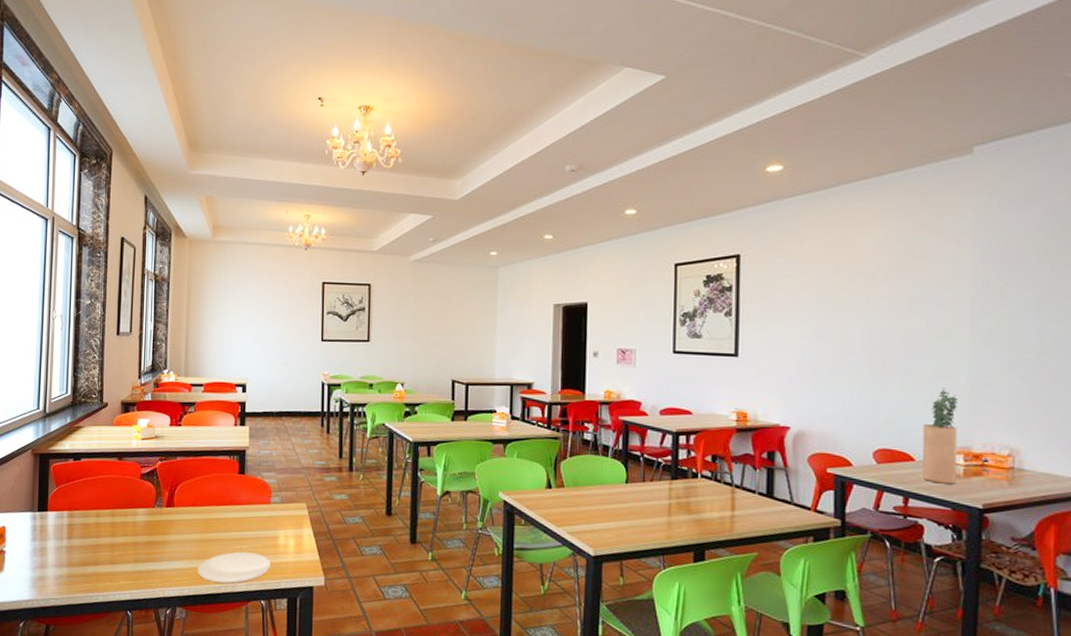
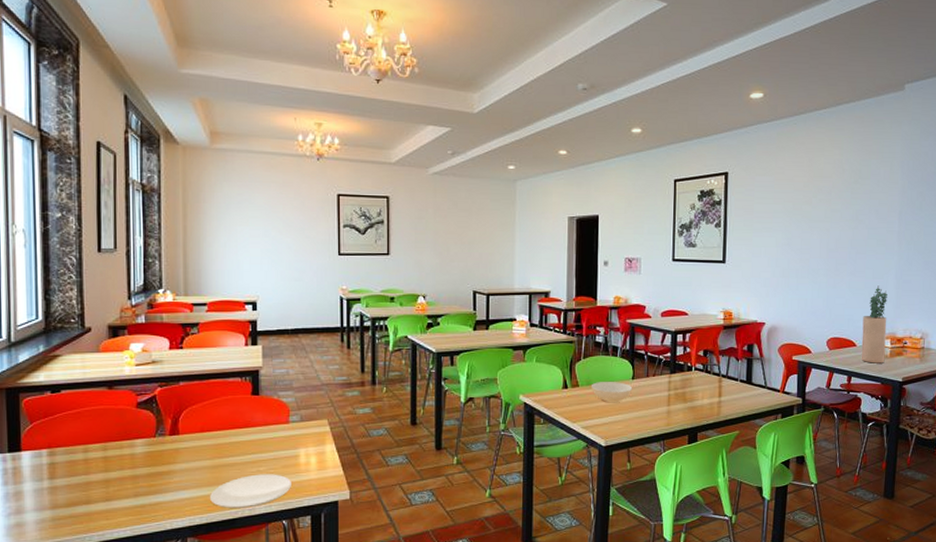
bowl: none [577,483,627,509] -> present [590,382,633,403]

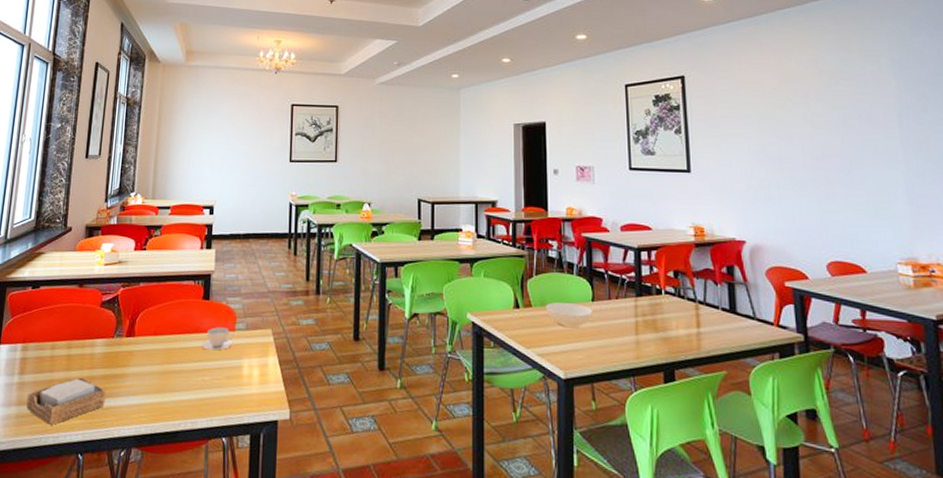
napkin holder: none [62,477,153,524] -> present [26,377,106,425]
plate: present [210,474,291,508] -> none [156,384,233,420]
teacup: none [254,420,288,443] -> present [201,327,234,351]
vase: present [861,285,888,363] -> none [870,200,908,296]

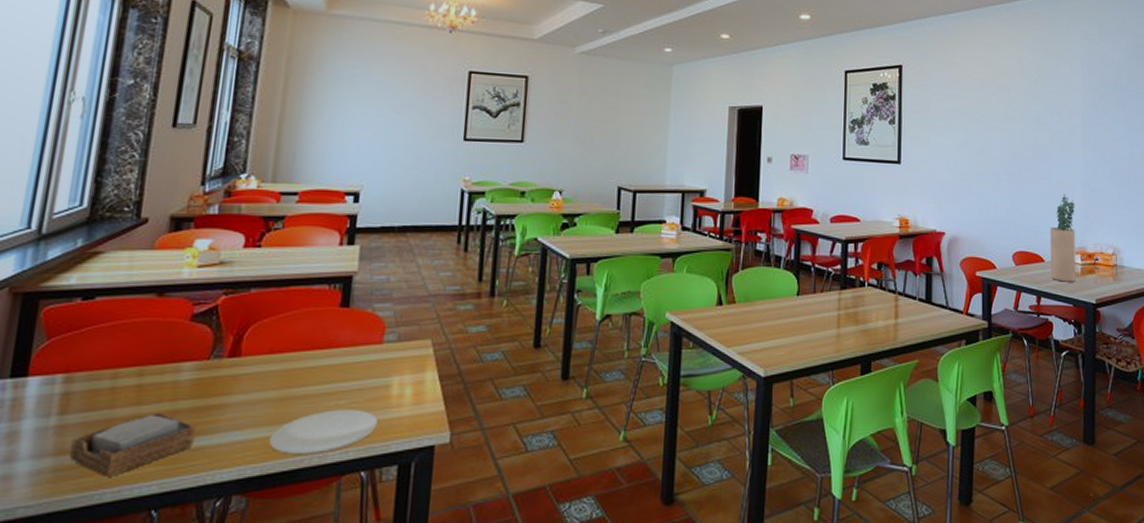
plate: none [156,384,233,420] -> present [269,409,378,455]
teacup: present [201,327,234,351] -> none [336,340,382,368]
bowl: present [545,302,593,328] -> none [749,298,798,324]
vase: none [870,200,908,296] -> present [1050,194,1076,282]

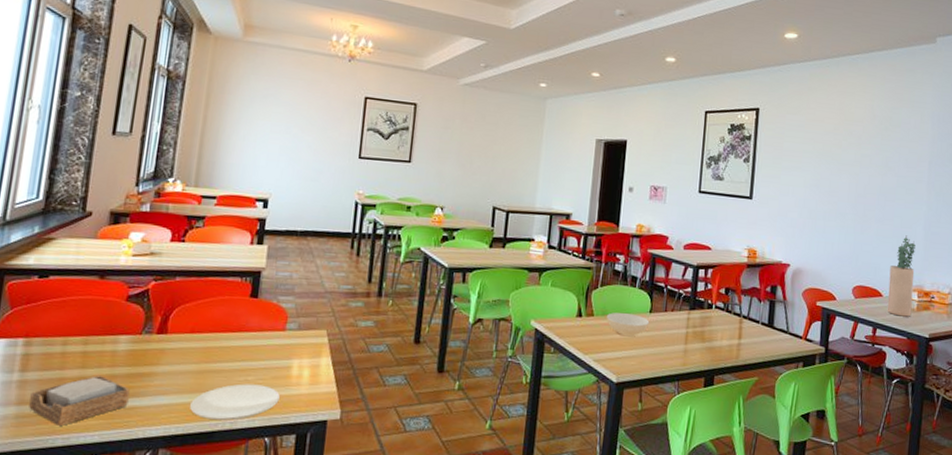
bowl: none [749,298,798,324] -> present [606,312,650,337]

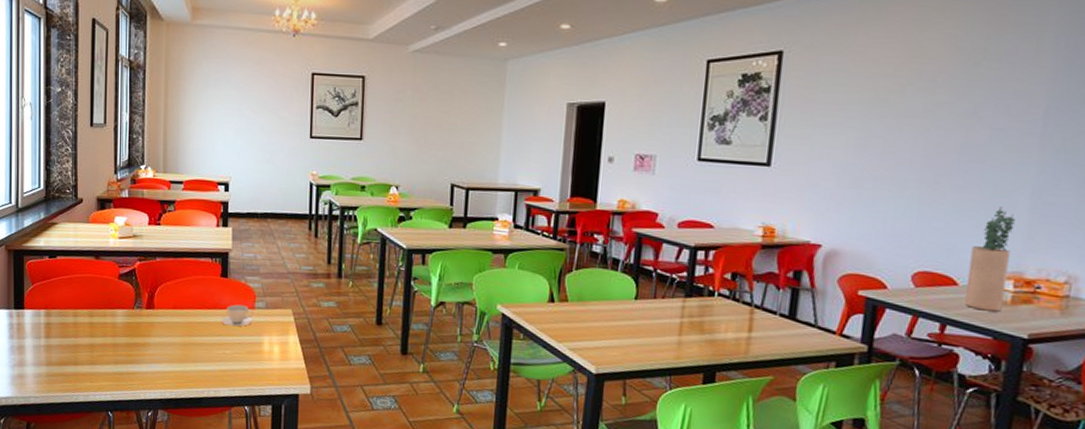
napkin holder: present [29,375,130,426] -> none [55,343,130,385]
plate: present [190,383,280,421] -> none [180,356,255,389]
teacup: none [246,326,284,350] -> present [221,304,254,327]
bowl: present [606,312,650,337] -> none [582,298,635,326]

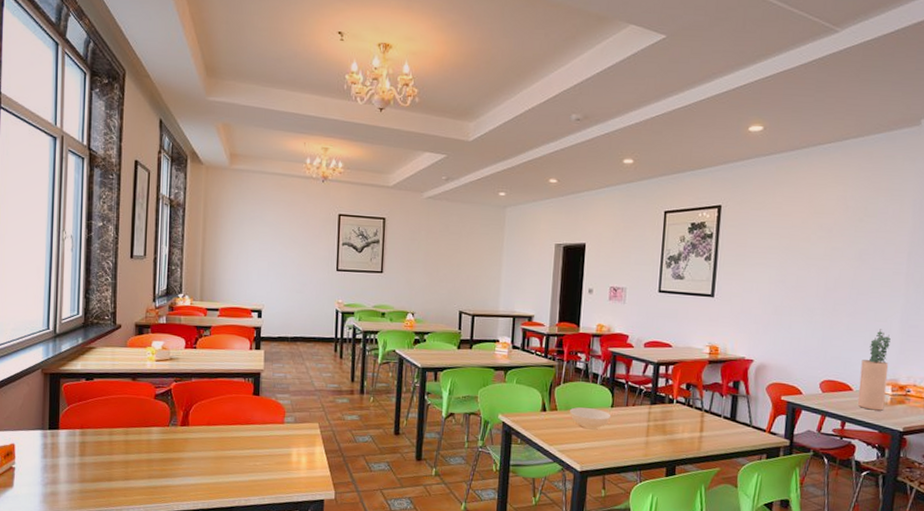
teacup: present [221,304,254,327] -> none [253,420,283,440]
bowl: none [582,298,635,326] -> present [569,407,612,430]

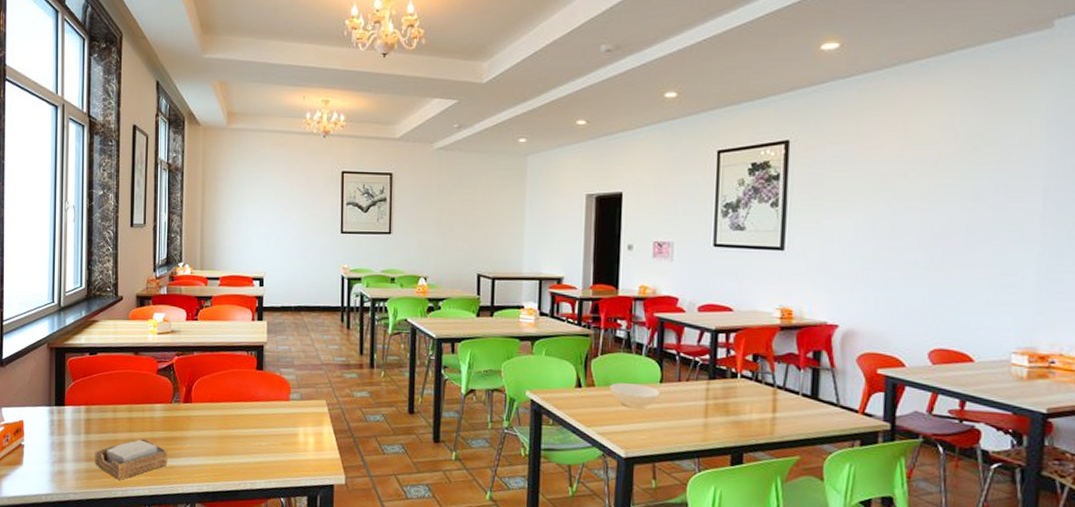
napkin holder: none [89,460,164,500] -> present [95,438,168,480]
vase: present [857,329,891,411] -> none [981,284,1024,387]

